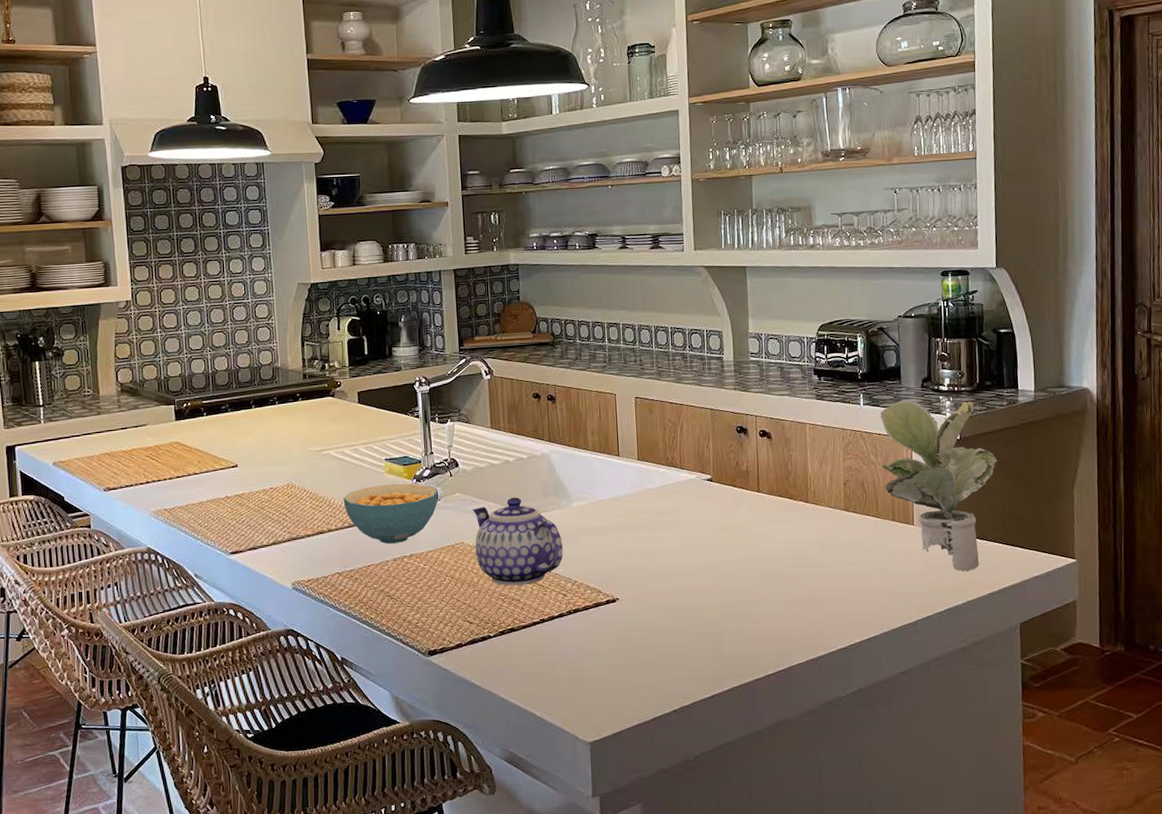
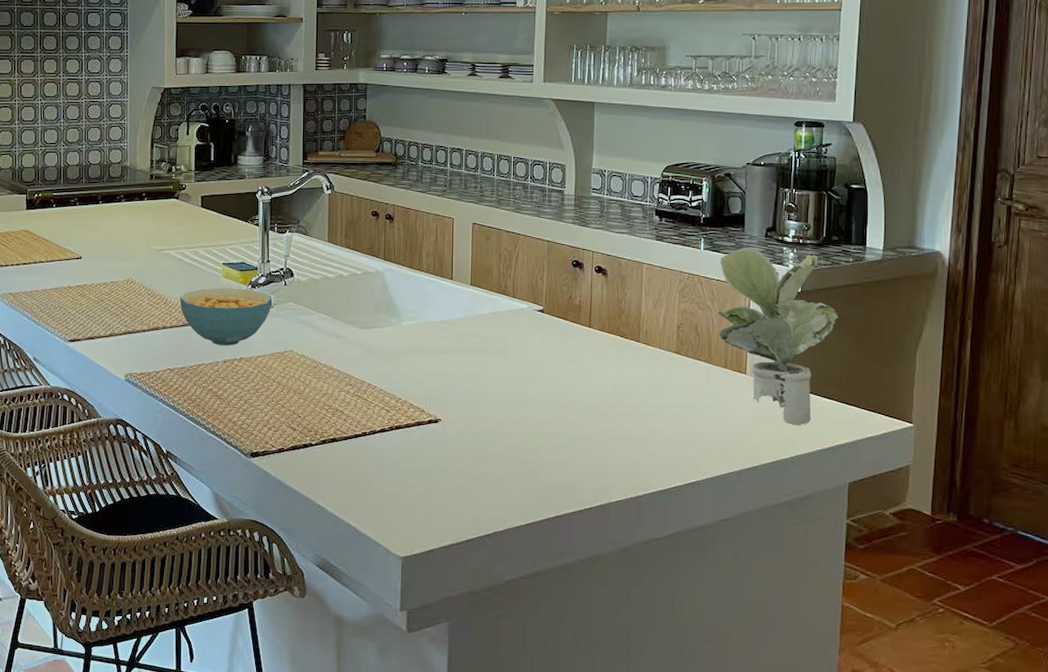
teapot: present [472,497,563,586] -> none [303,311,390,397]

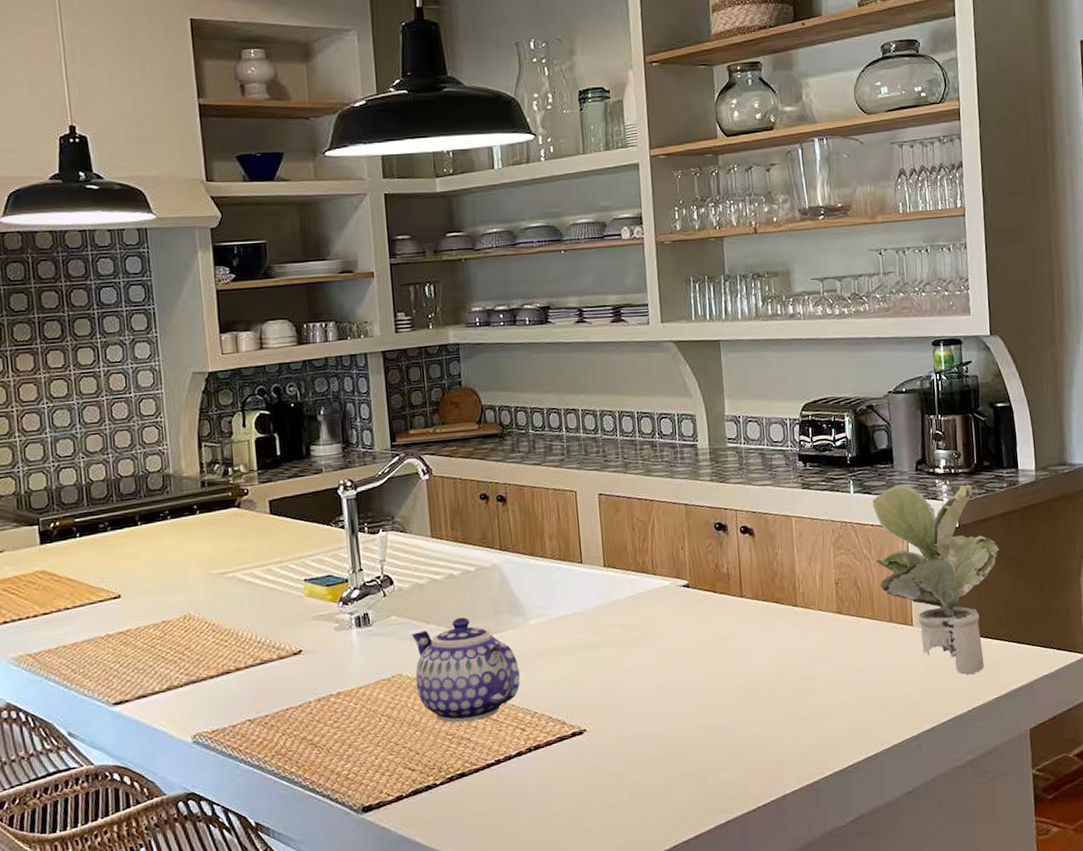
cereal bowl: present [180,288,273,345] -> none [254,607,371,681]
teapot: none [303,311,390,397] -> present [411,617,520,723]

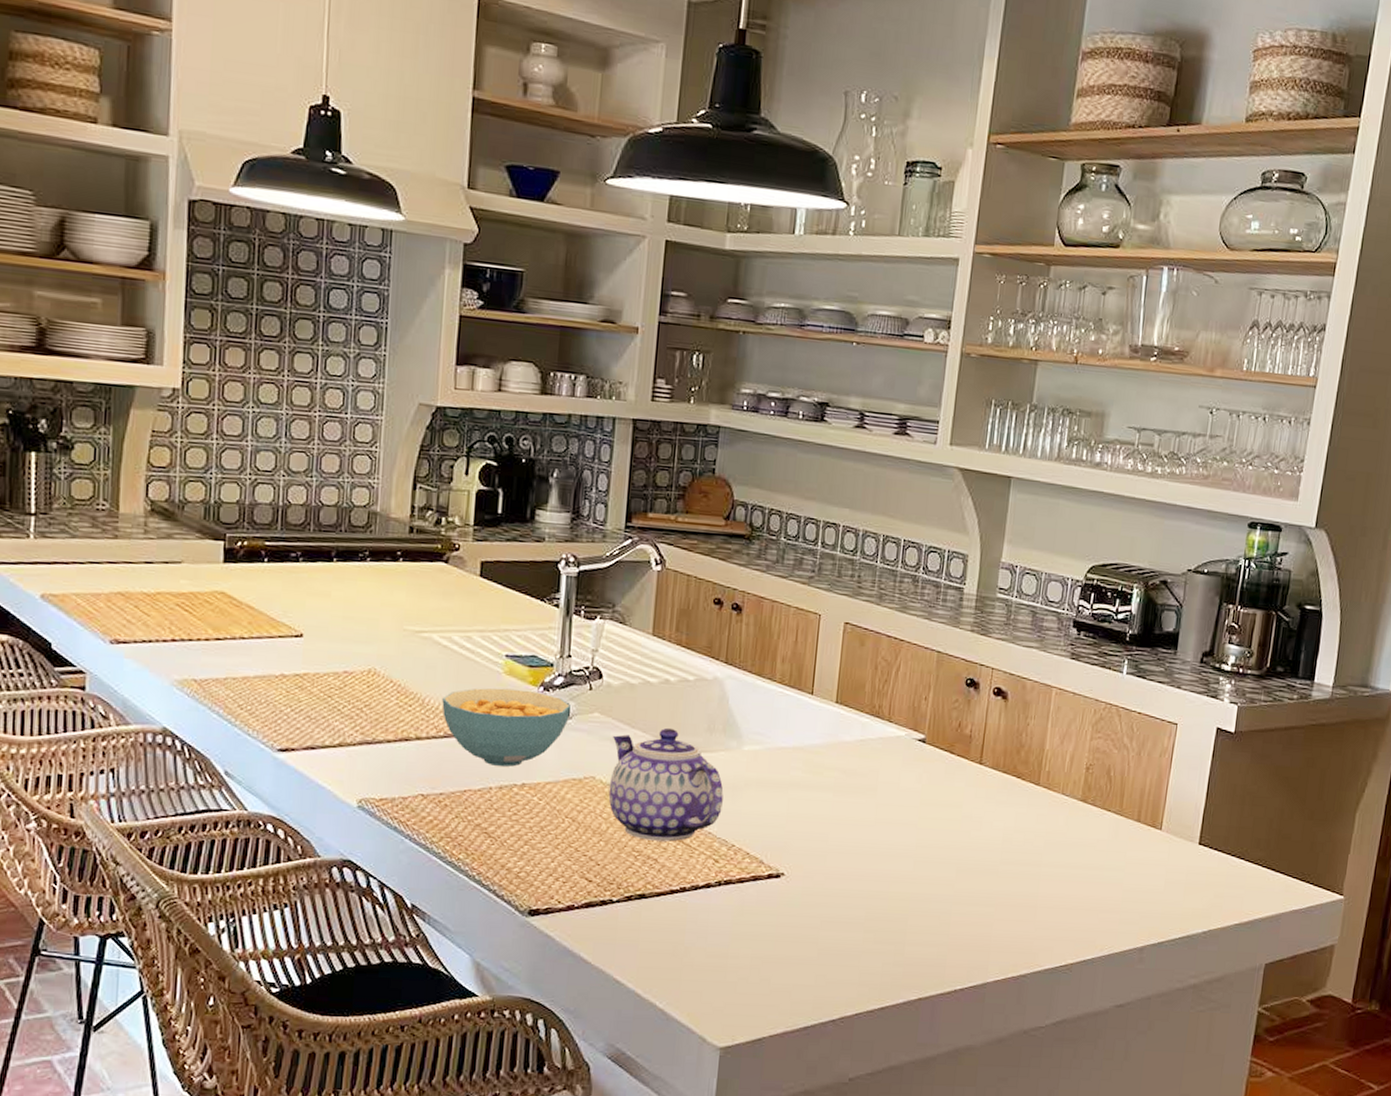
cereal bowl: none [254,607,371,681] -> present [442,688,572,767]
potted plant: present [873,484,999,675] -> none [1135,674,1274,895]

